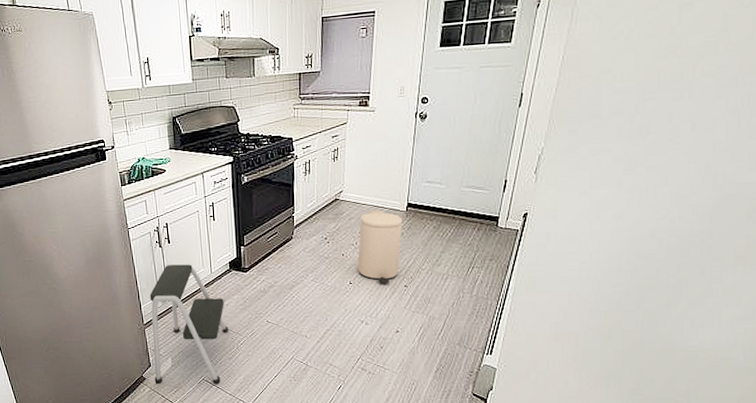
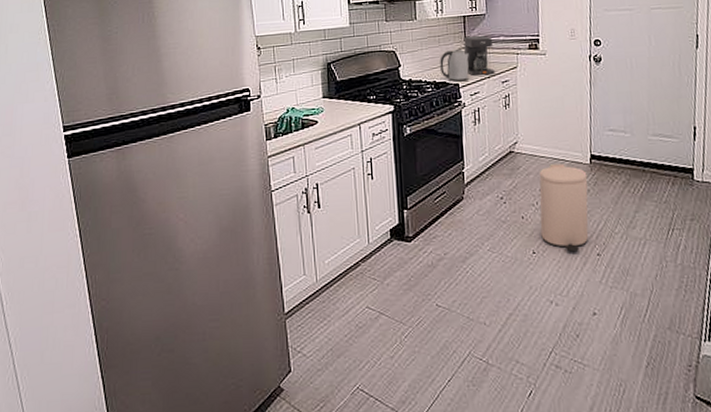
step stool: present [149,263,228,384] -> none [293,233,389,396]
kettle: none [275,105,303,137] -> present [440,48,470,83]
coffee maker: none [298,93,326,130] -> present [463,36,495,75]

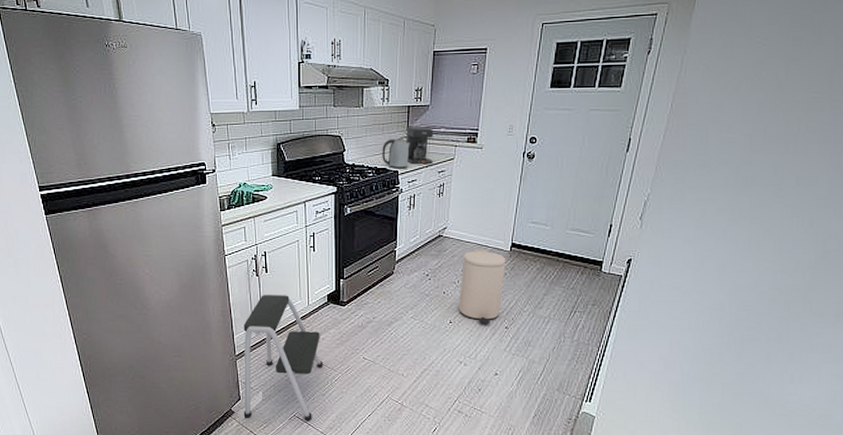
step stool: none [293,233,389,396] -> present [243,294,323,421]

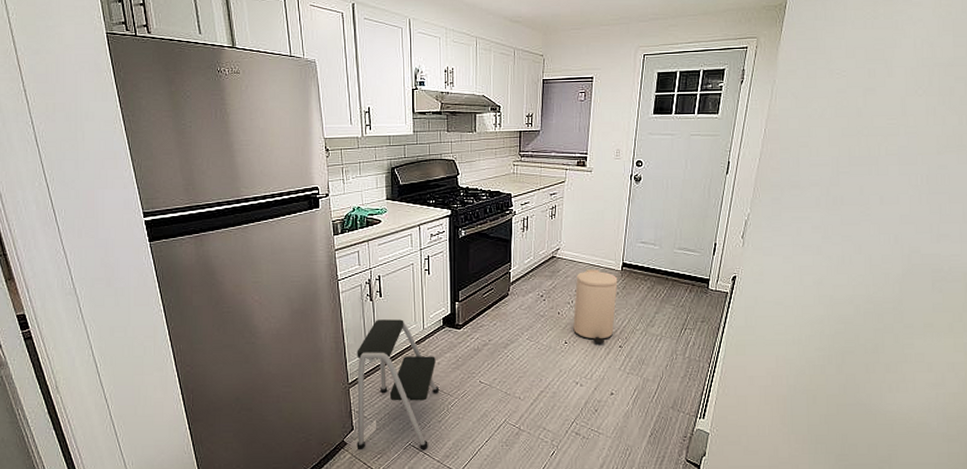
kettle: present [382,137,410,170] -> none [495,161,522,193]
coffee maker: present [406,126,434,164] -> none [518,150,545,187]

